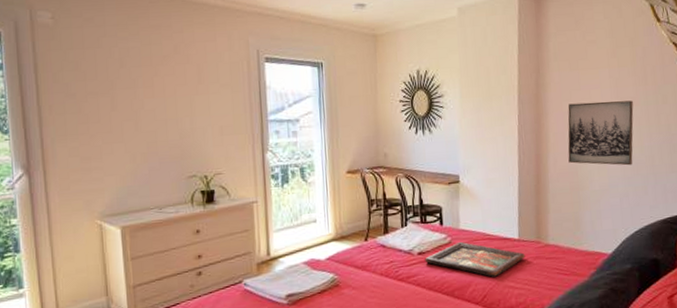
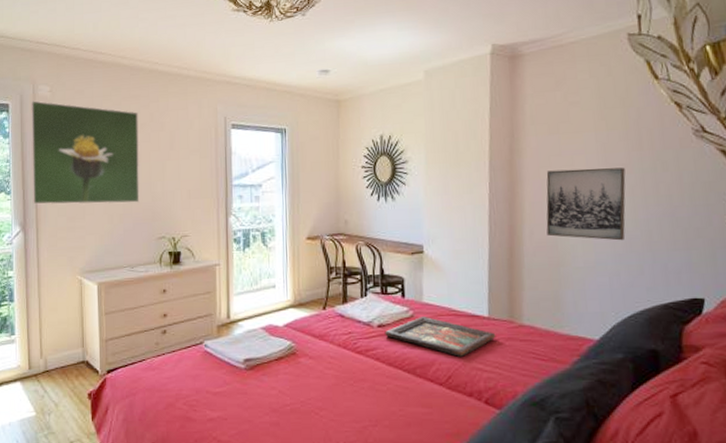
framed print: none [28,28,166,145] -> present [31,100,140,205]

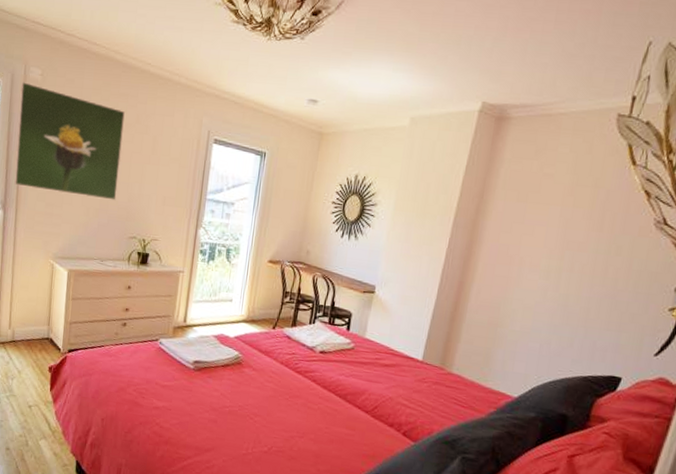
decorative tray: present [385,315,496,357] -> none [325,349,426,392]
wall art: present [546,167,626,241] -> none [493,236,581,313]

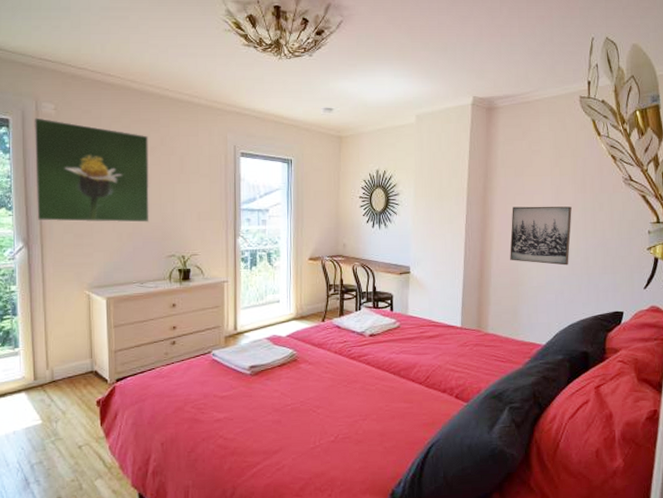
wall art: none [493,236,581,313] -> present [510,206,572,266]

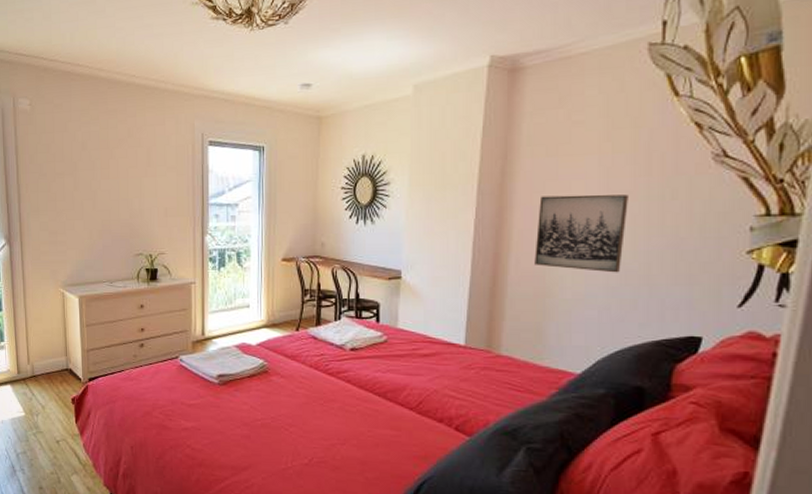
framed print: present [34,117,150,223] -> none [12,114,118,220]

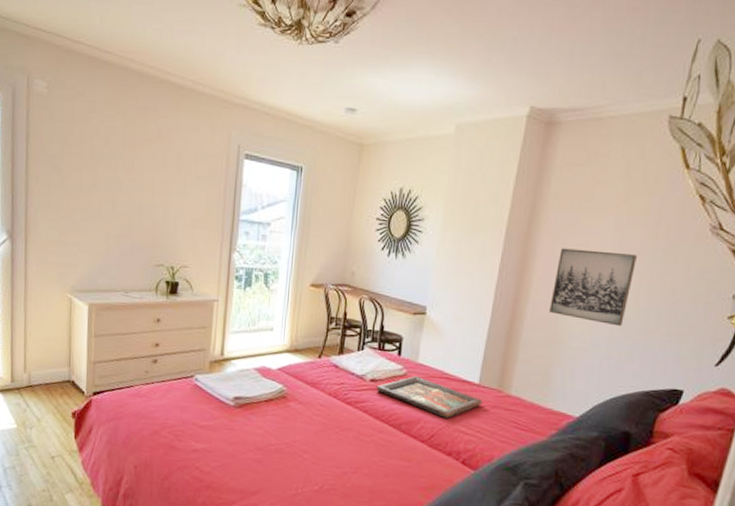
decorative tray: none [357,341,471,383] -> present [376,375,483,418]

